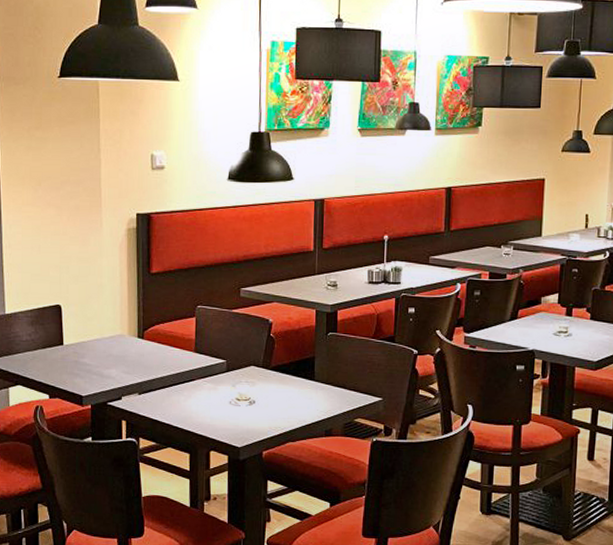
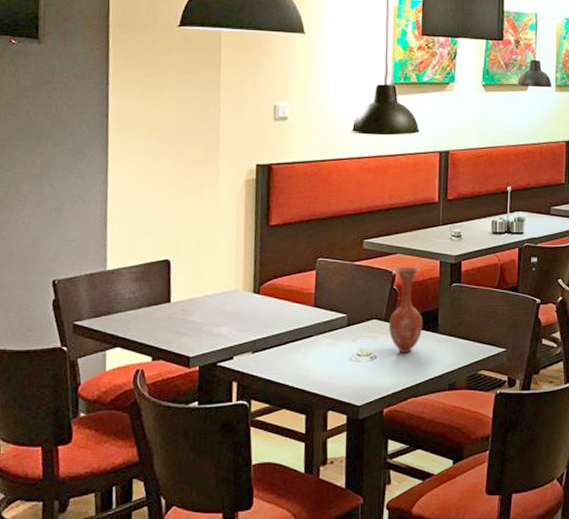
vase: none [266,315,300,399] -> present [388,266,423,353]

